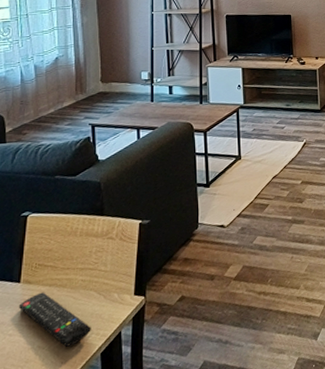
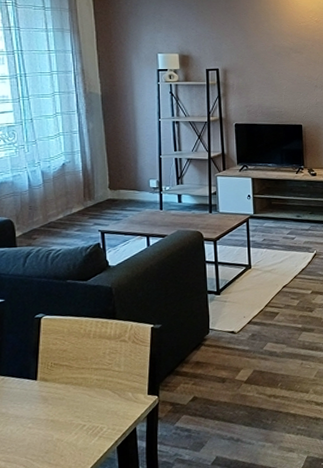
remote control: present [19,292,91,347] -> none [37,389,107,440]

